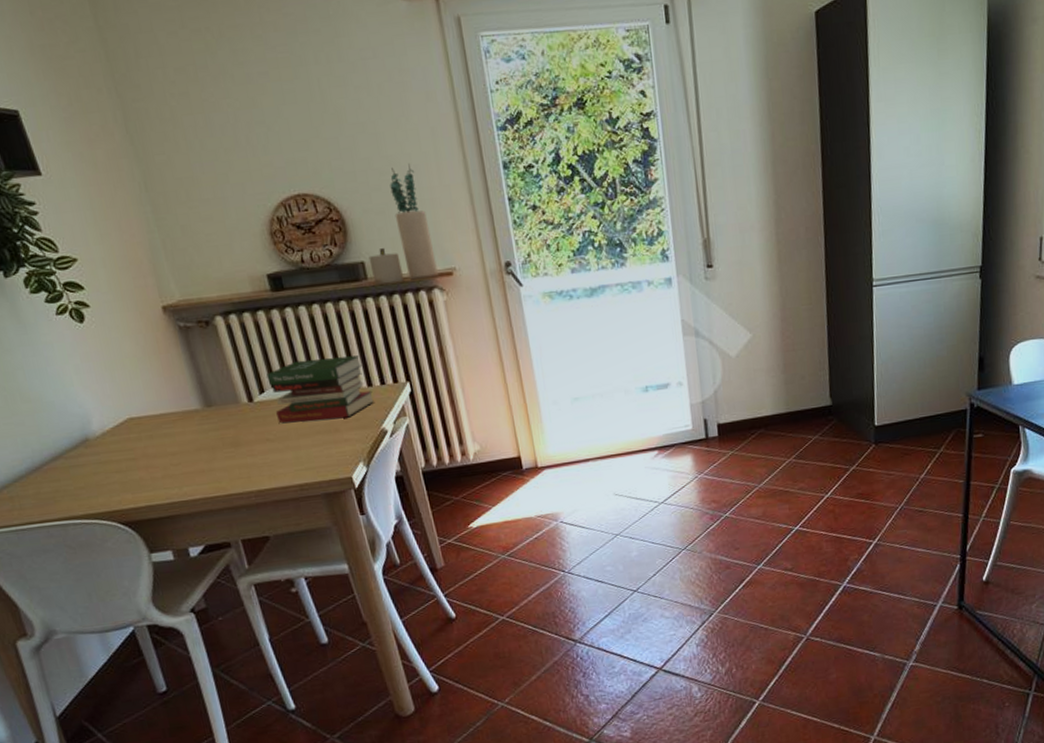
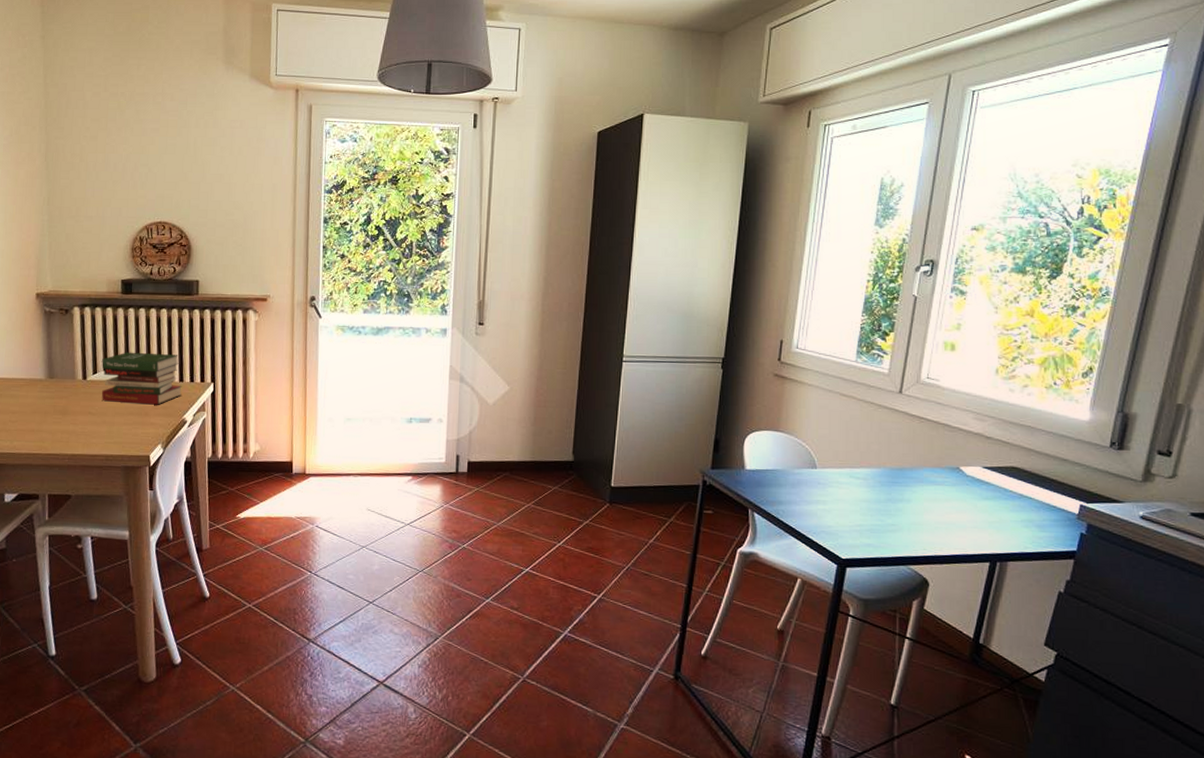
candle: present [368,248,405,285] -> none [202,272,228,301]
vase: present [389,163,438,281] -> none [230,209,256,302]

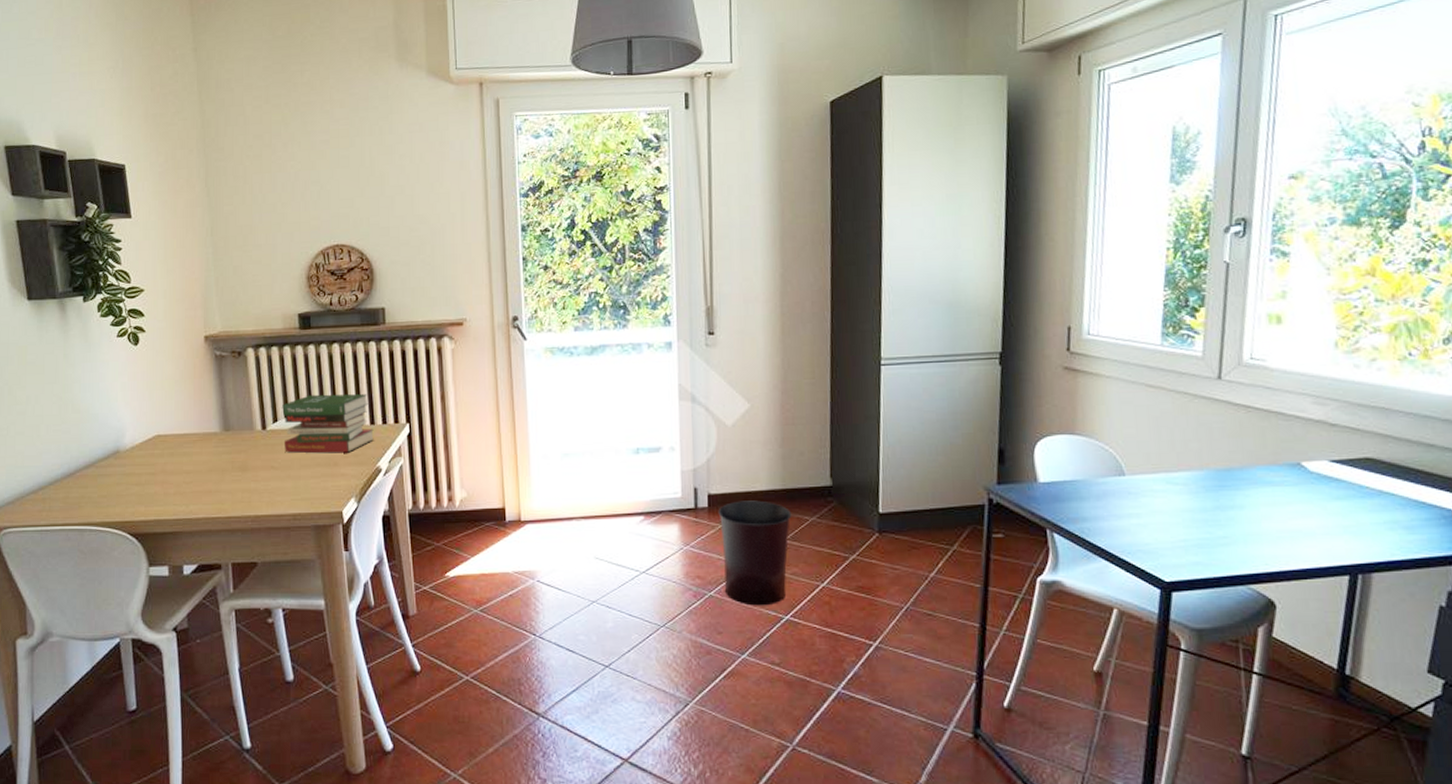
waste bin: none [475,468,538,559] -> present [718,500,792,606]

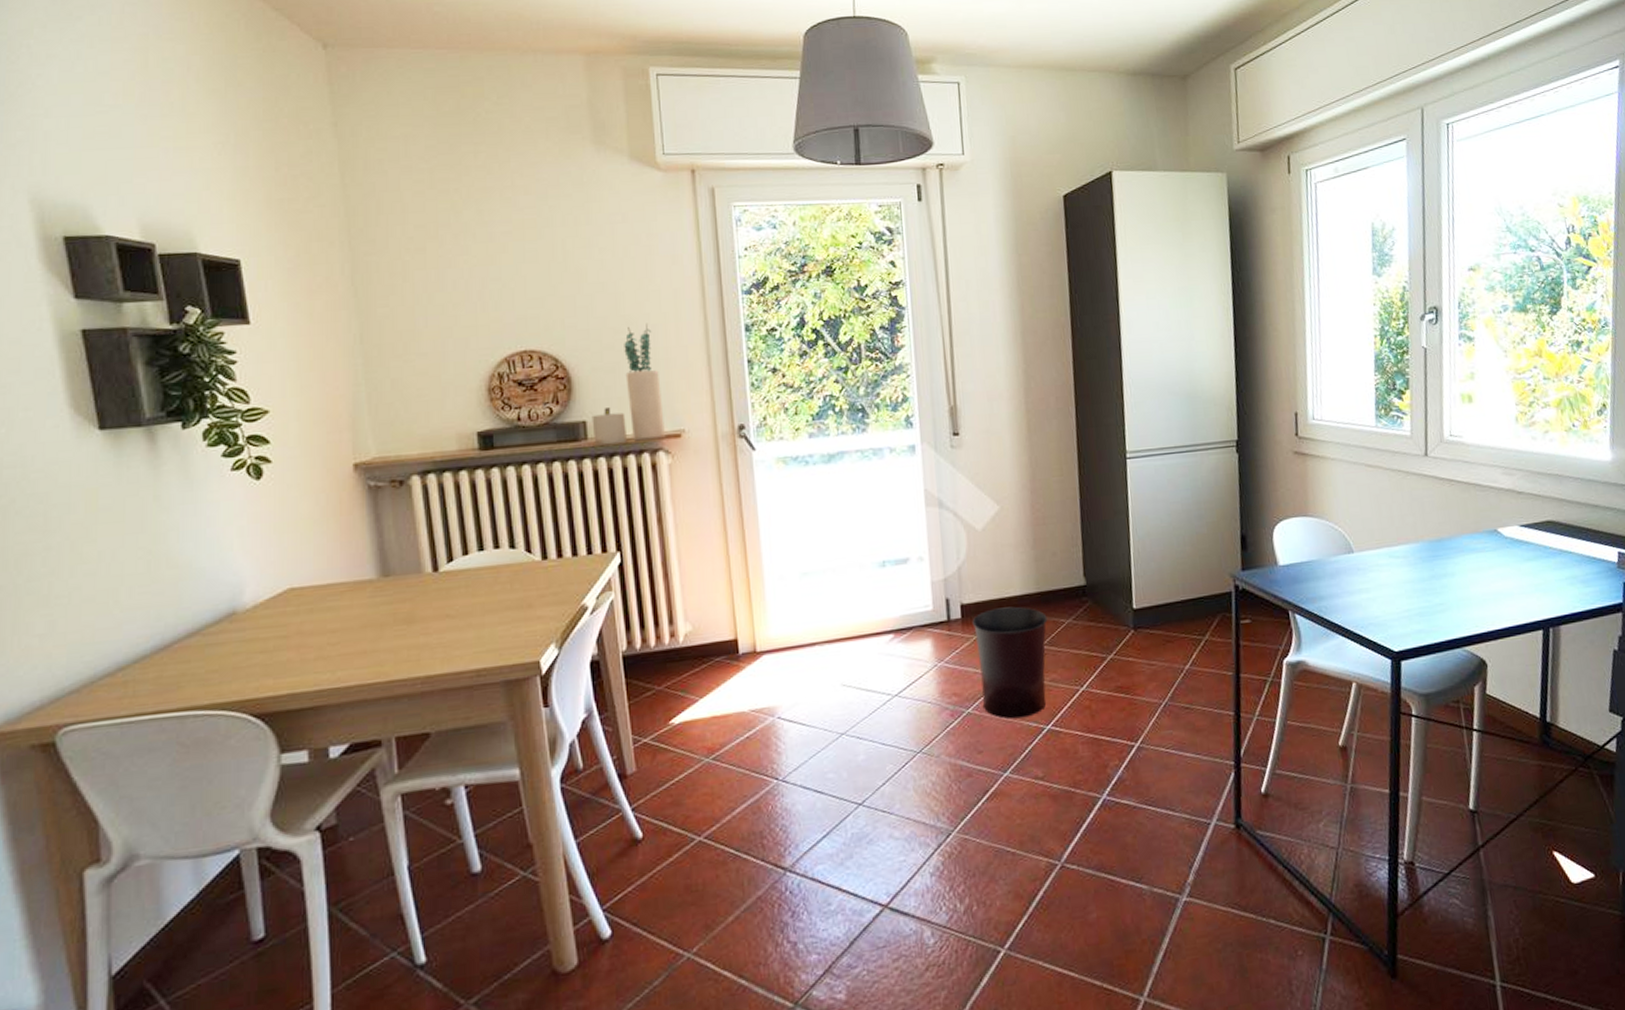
books: present [282,394,374,454] -> none [459,521,577,598]
candle: none [389,297,419,330] -> present [591,408,628,446]
vase: none [418,222,449,329] -> present [624,323,665,443]

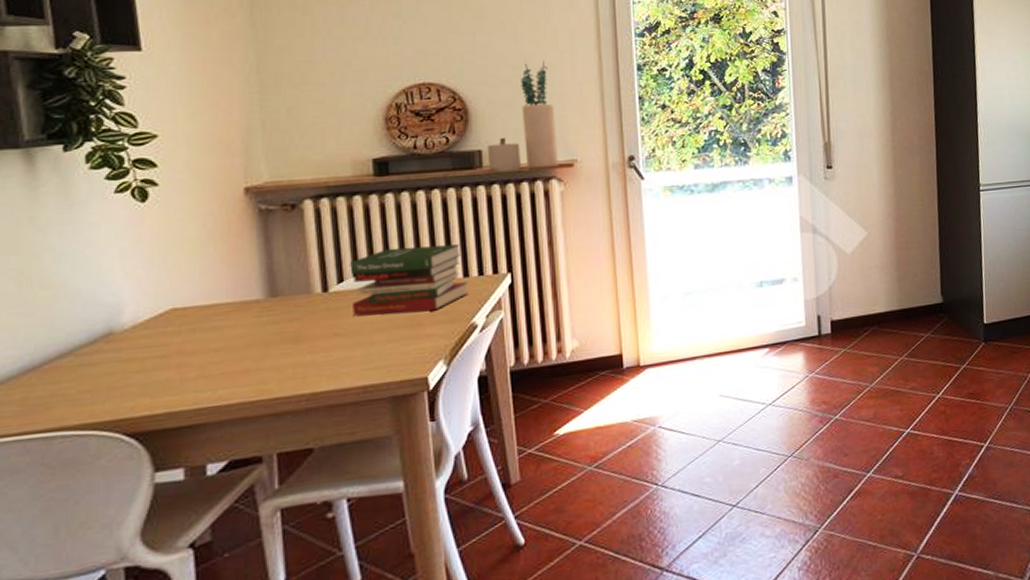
books: none [459,521,577,598] -> present [350,244,468,317]
waste bin: present [972,606,1048,719] -> none [841,322,909,424]

